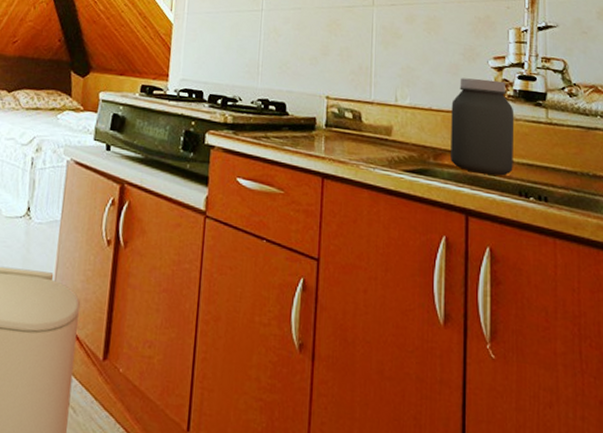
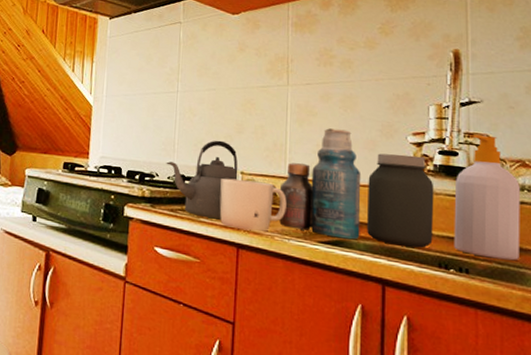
kettle: none [249,62,324,148] -> present [166,140,238,220]
mug: none [304,102,372,161] -> present [219,178,287,233]
bottle: none [364,51,445,168] -> present [278,128,361,240]
soap bottle: none [533,59,595,188] -> present [454,134,520,261]

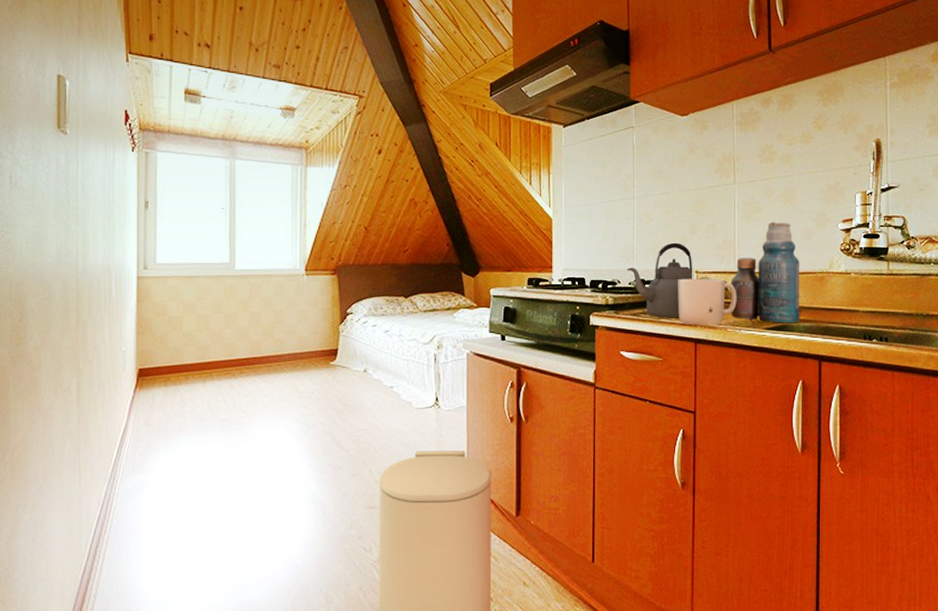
jar: present [367,153,434,248] -> none [806,241,860,324]
soap bottle: present [454,134,520,261] -> none [876,217,928,326]

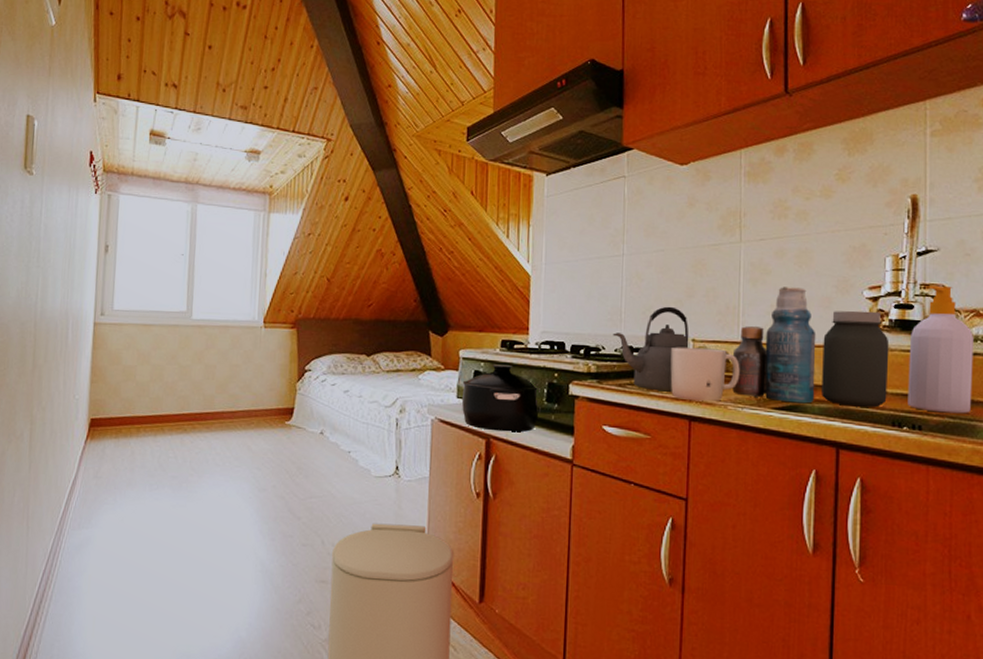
saucepan: none [494,301,565,361] -> present [462,364,541,433]
jar: none [806,241,860,324] -> present [822,310,890,408]
soap bottle: none [876,217,928,326] -> present [908,285,973,414]

